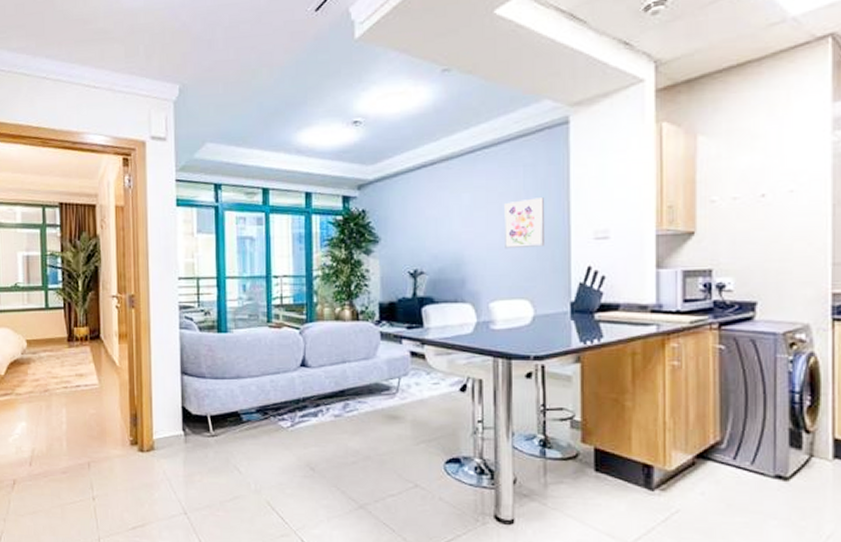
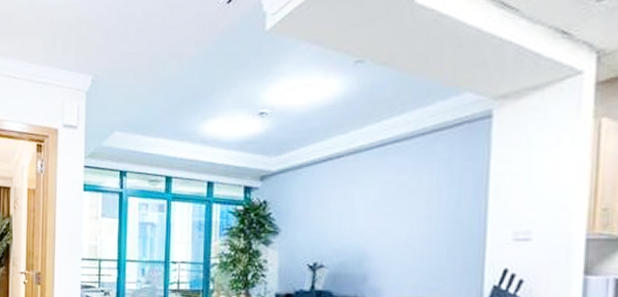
wall art: present [504,197,546,249] -> none [412,195,459,247]

